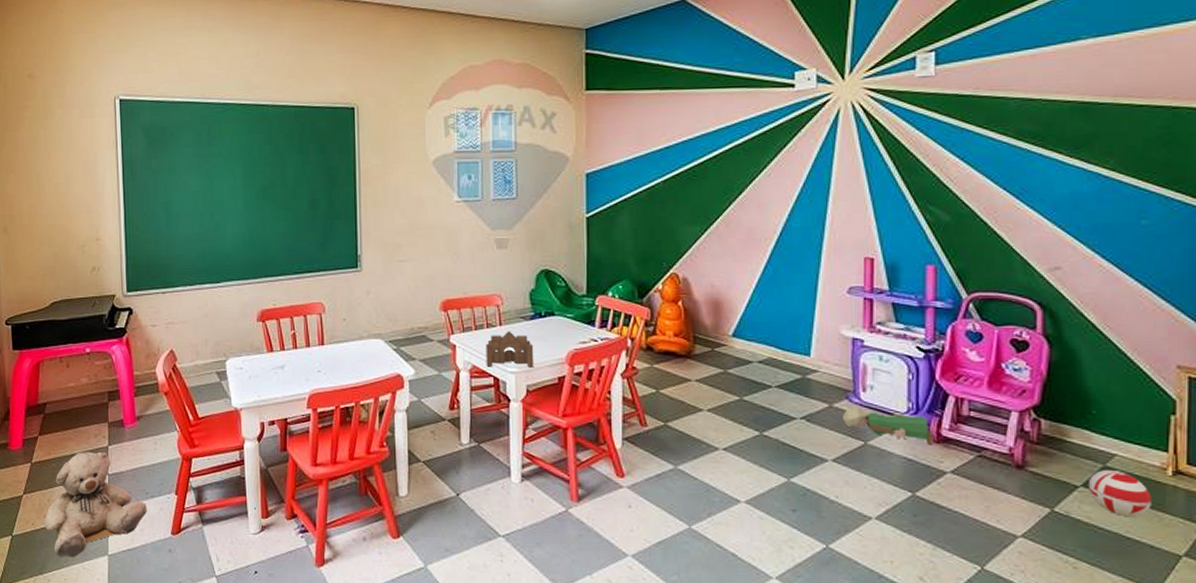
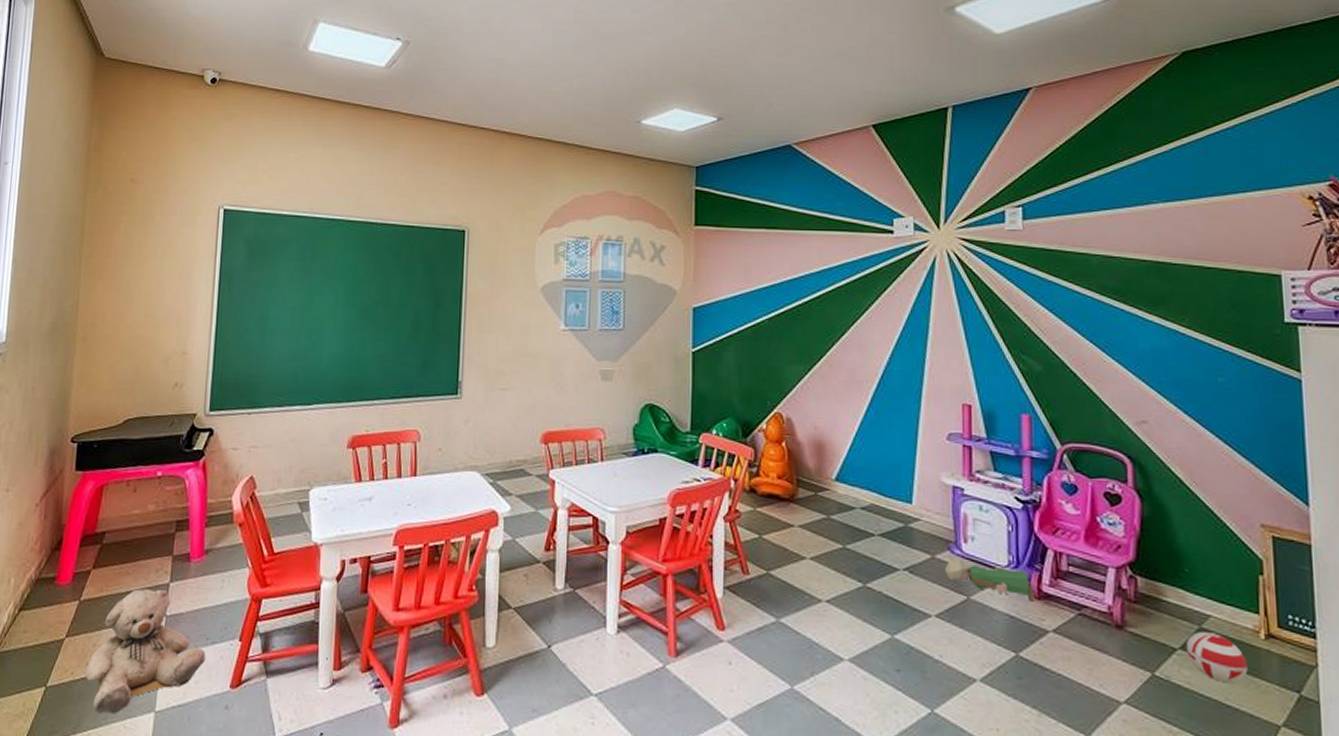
building blocks: present [485,331,534,368] -> none [585,467,636,508]

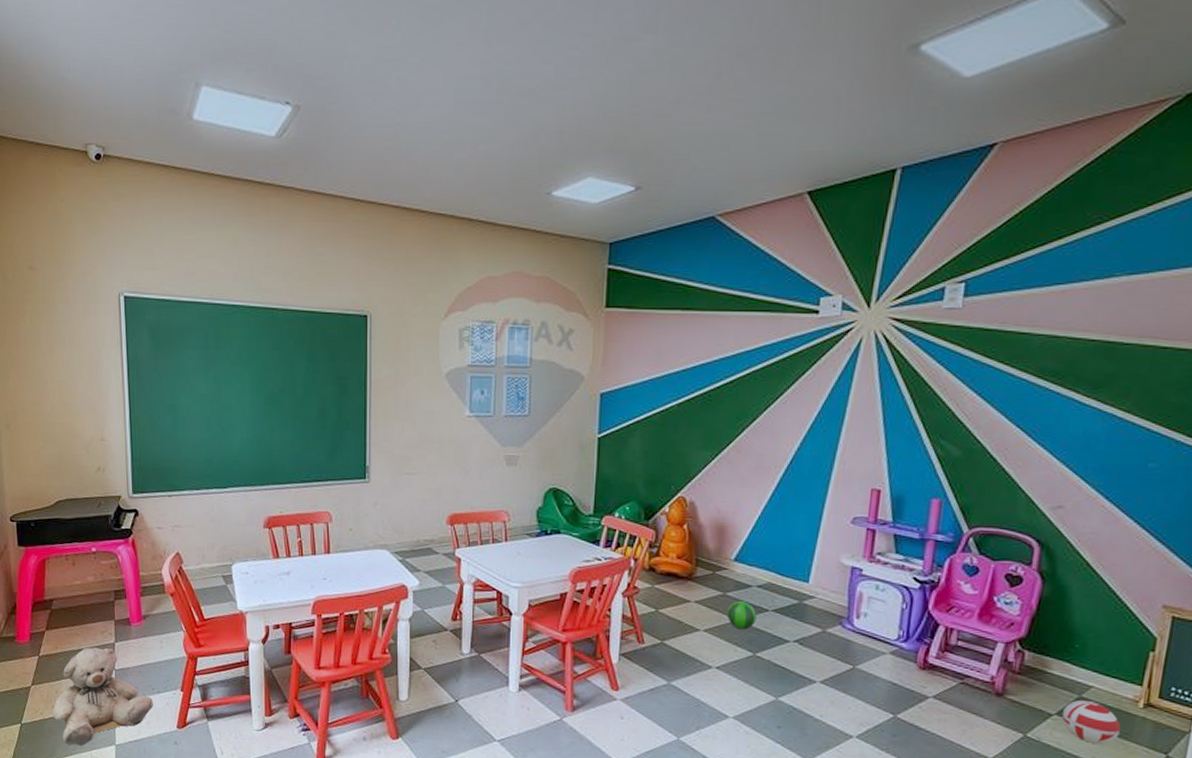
toy ball: none [832,524,863,557] -> present [726,600,757,630]
figurine: present [944,556,1033,601] -> none [833,630,919,671]

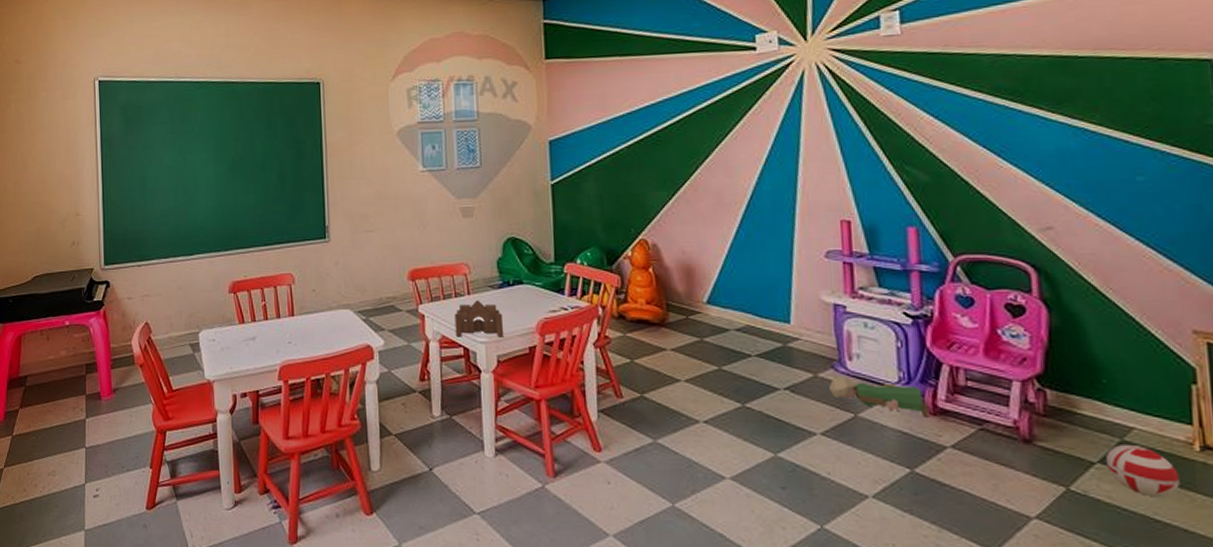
teddy bear: present [52,647,154,746] -> none [23,424,123,533]
building blocks: none [490,547,538,583] -> present [454,300,504,337]
toy ball: present [726,600,757,630] -> none [706,346,740,378]
figurine: none [833,630,919,671] -> present [828,374,928,417]

